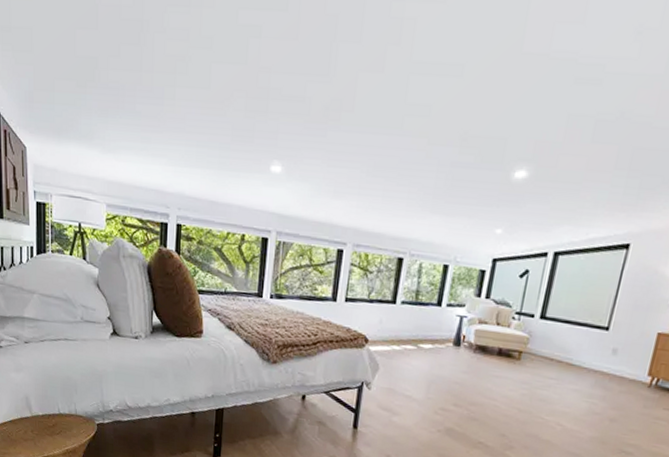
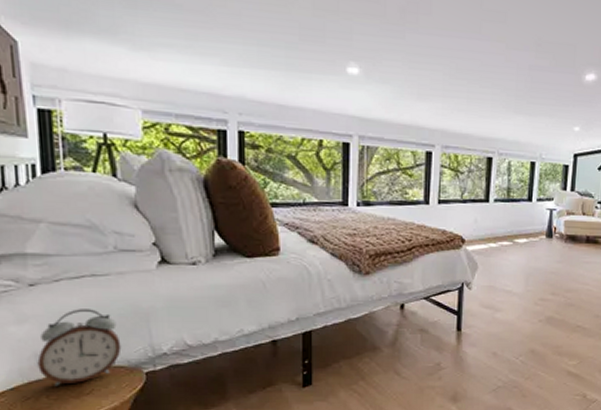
alarm clock: none [27,365,82,425] -> present [37,309,122,387]

